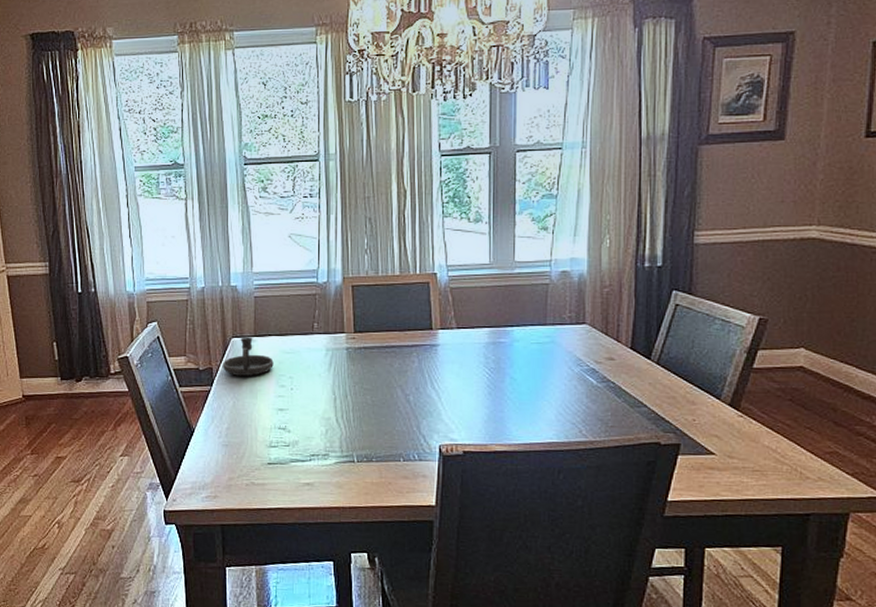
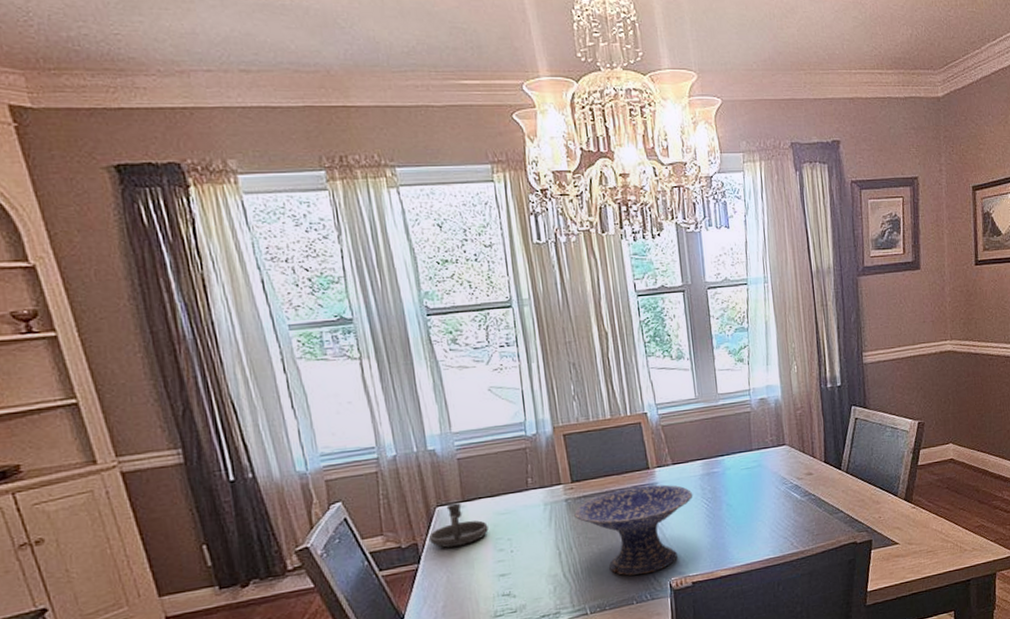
decorative bowl: none [353,345,475,434] -> present [574,484,693,576]

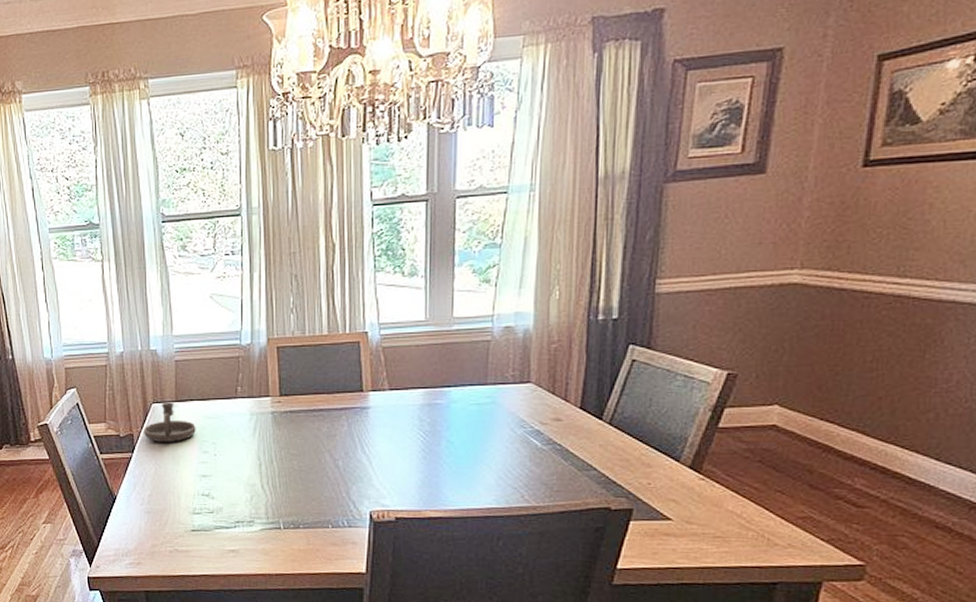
decorative bowl: present [574,484,693,576] -> none [279,408,409,500]

